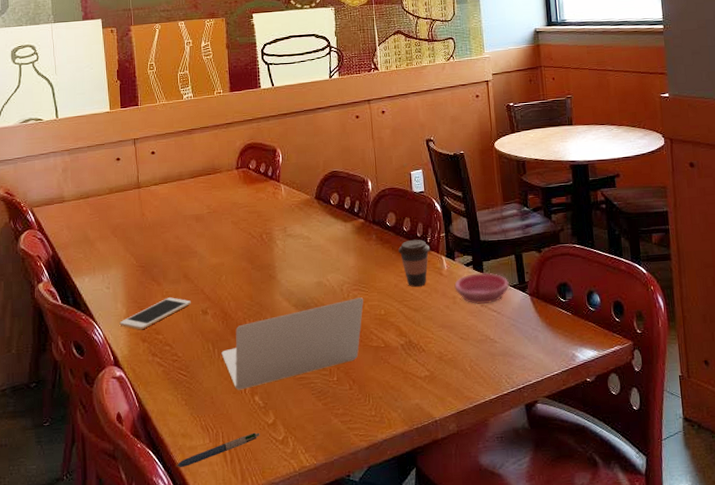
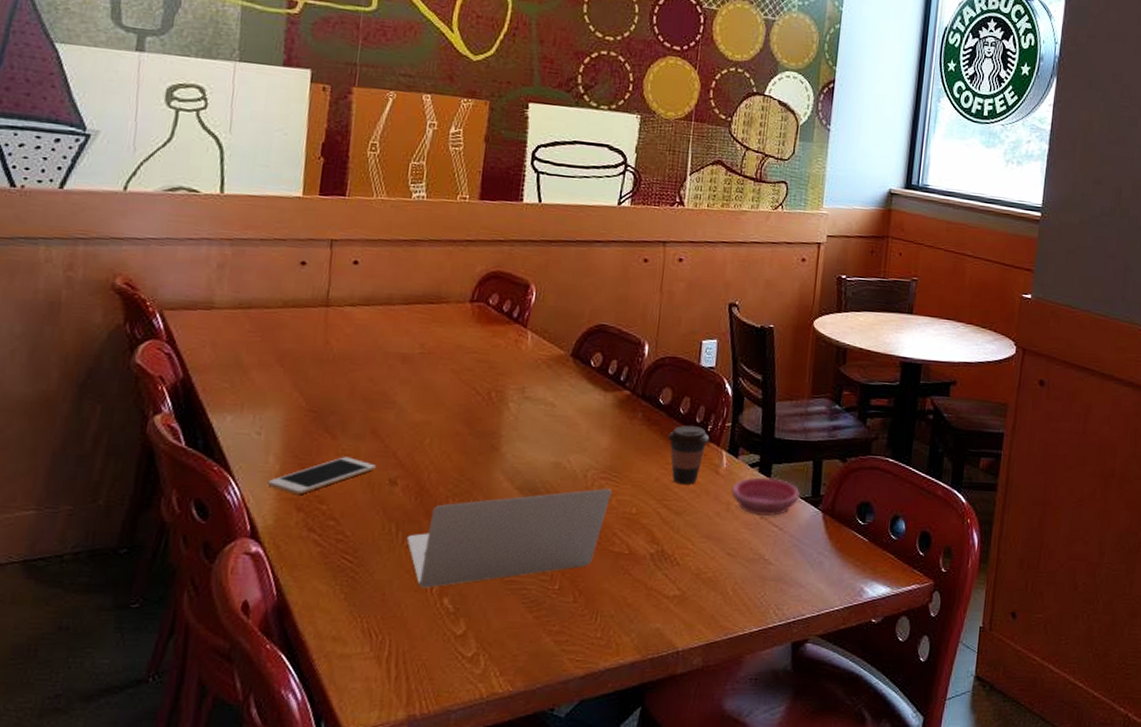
pen: present [176,432,260,467] -> none [317,644,442,680]

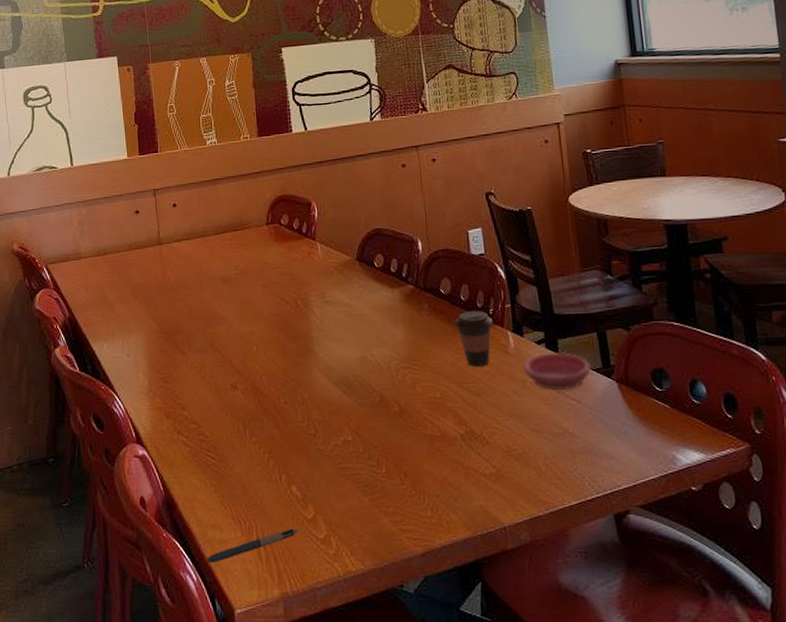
cell phone: present [267,457,376,495] -> none [141,368,219,405]
pen: none [317,644,442,680] -> present [205,528,299,562]
laptop: present [406,488,613,588] -> none [253,377,416,478]

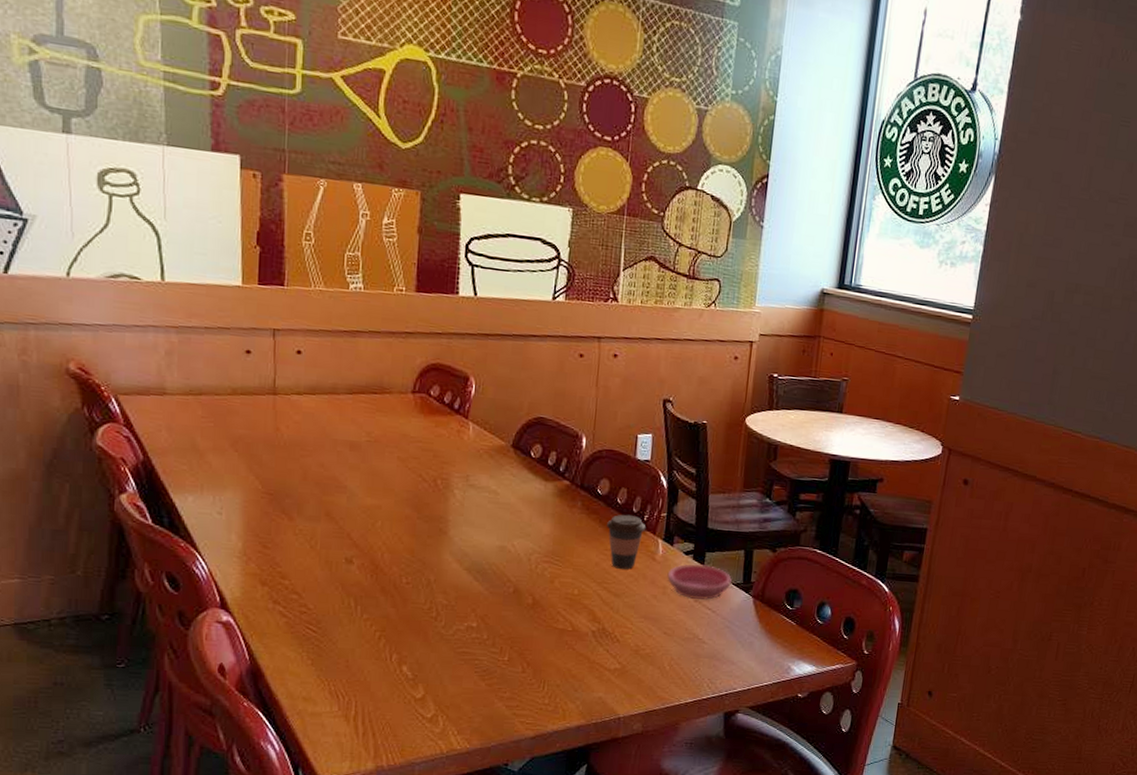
pen: present [205,528,299,562] -> none [292,706,404,734]

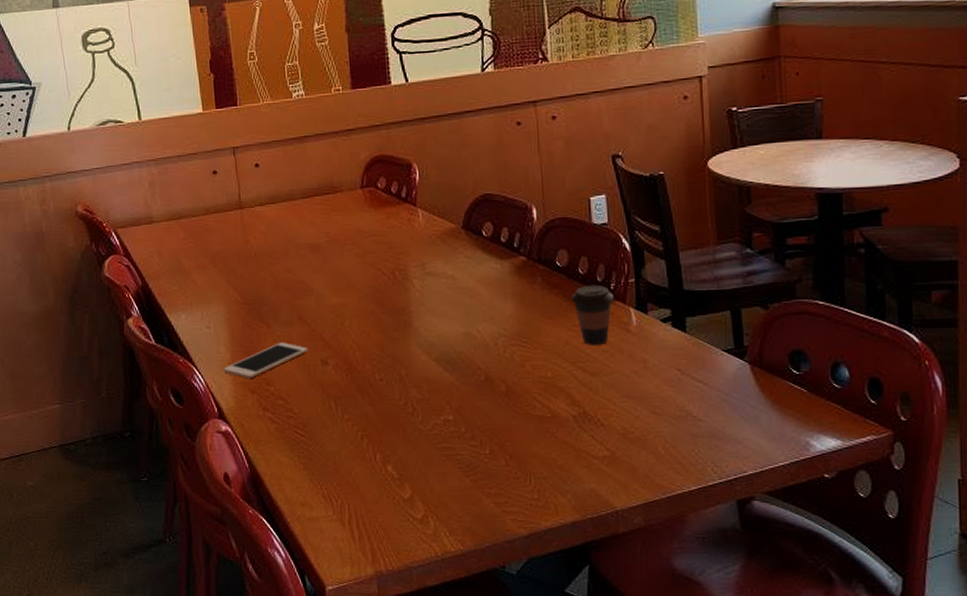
cell phone: none [232,536,332,571] -> present [223,342,308,379]
saucer: present [667,564,732,600] -> none [646,332,721,371]

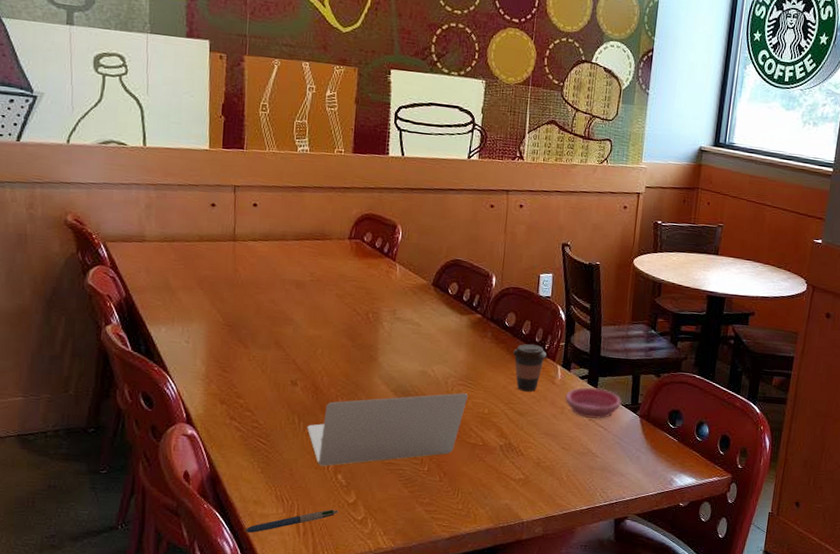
cell phone: present [223,342,308,379] -> none [196,362,280,391]
pen: none [294,507,394,540] -> present [244,509,338,533]
laptop: none [345,355,525,457] -> present [307,393,469,467]
saucer: none [646,332,721,371] -> present [565,387,621,419]

